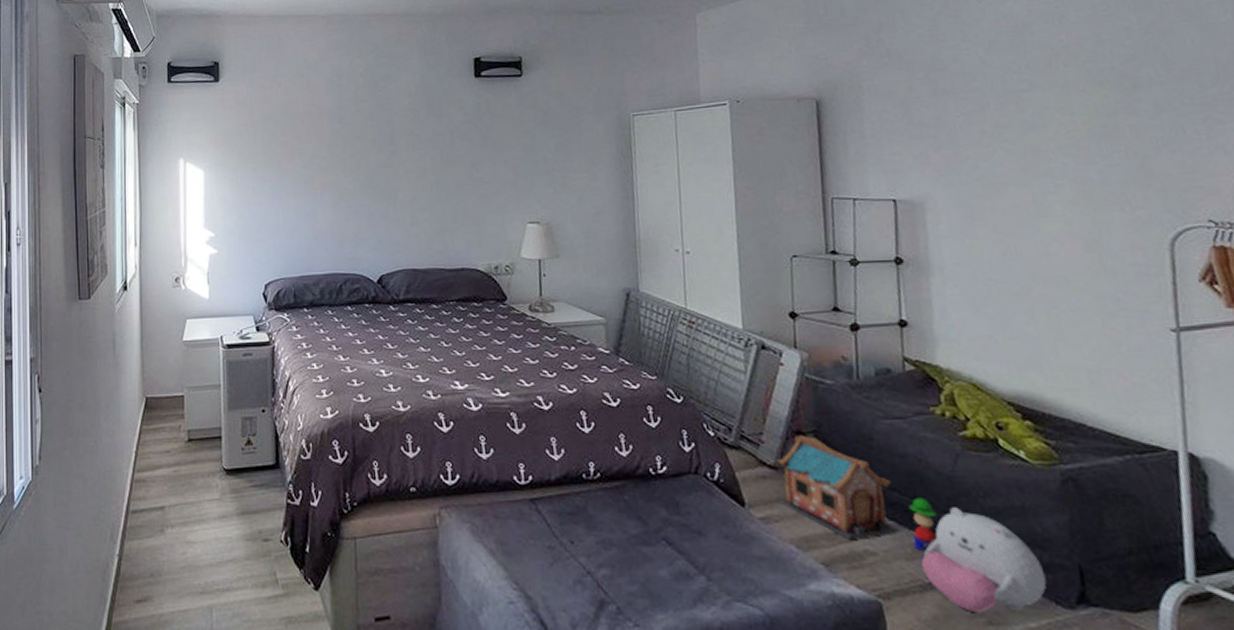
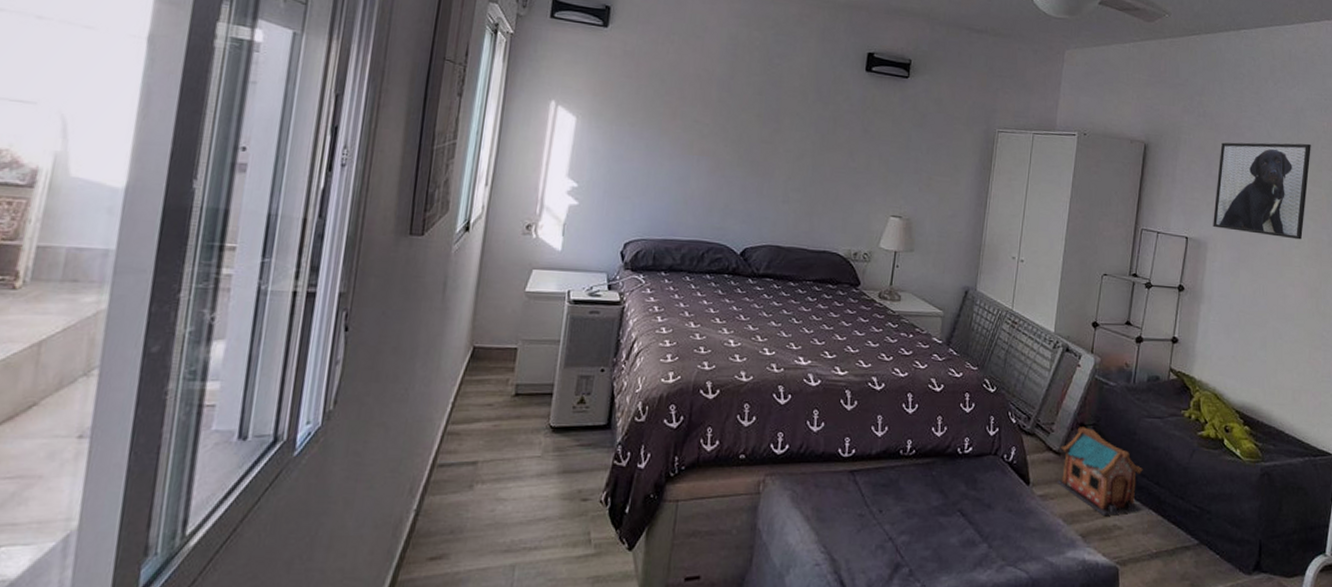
stacking toy: present [909,497,937,551] -> none [1150,483,1171,526]
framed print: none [918,64,1060,184] -> present [1213,142,1311,240]
plush toy: present [921,507,1047,612] -> none [1153,492,1237,576]

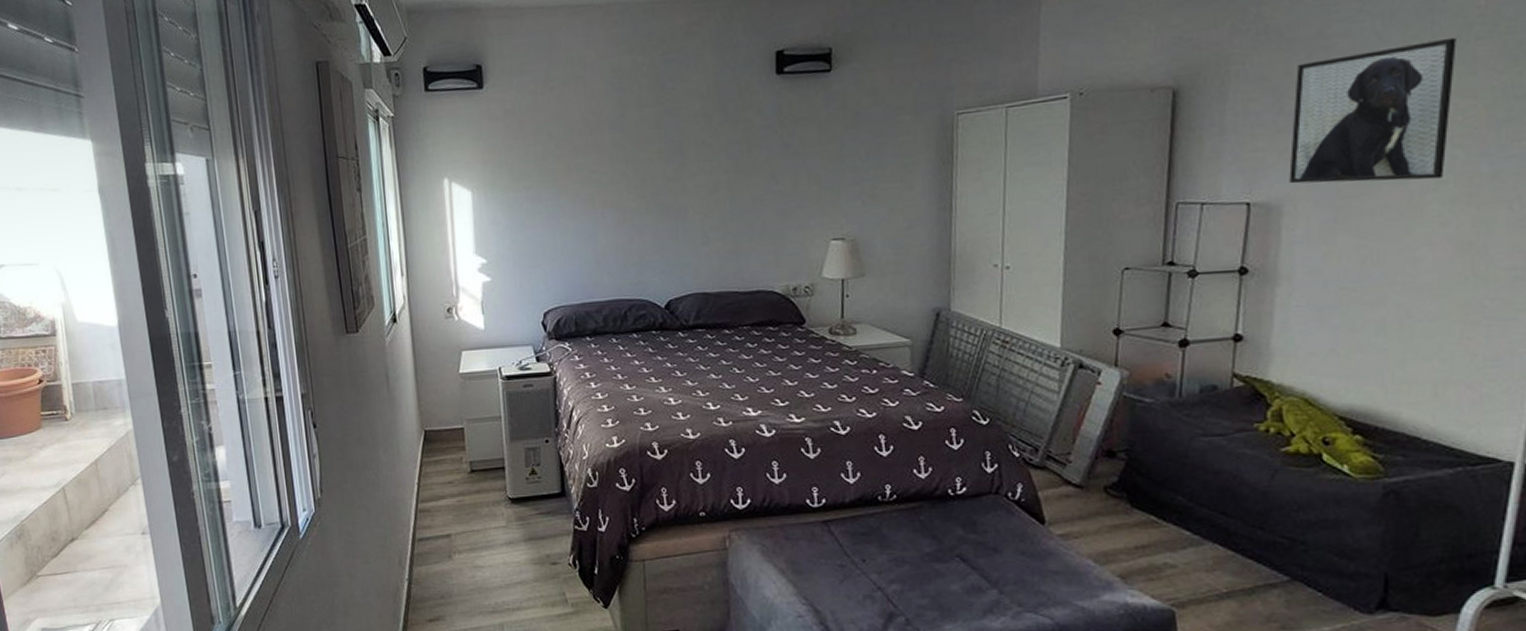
toy house: present [1057,427,1143,516] -> none [1081,454,1201,553]

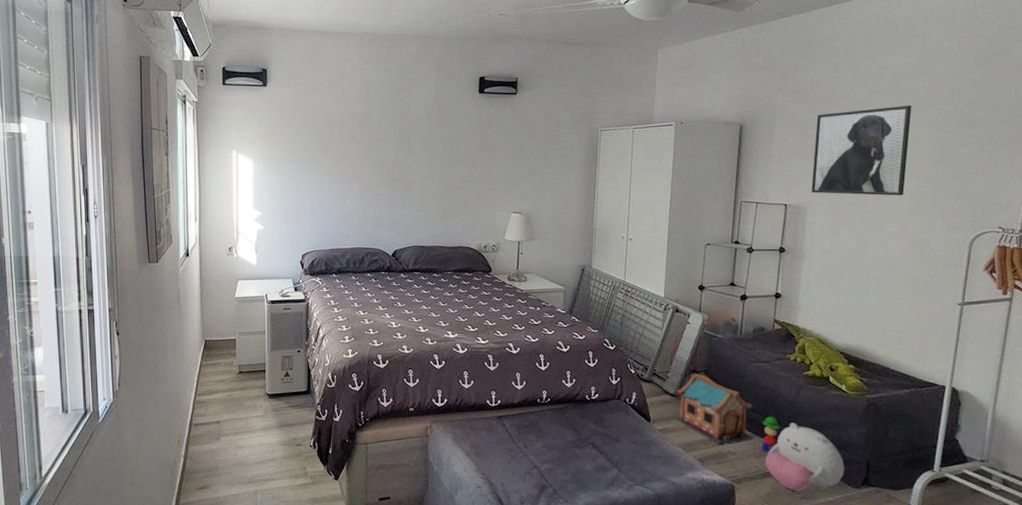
toy house: none [1081,454,1201,553] -> present [674,373,753,444]
stacking toy: none [1216,512,1244,563] -> present [762,416,780,451]
plush toy: none [1222,521,1349,618] -> present [765,423,845,491]

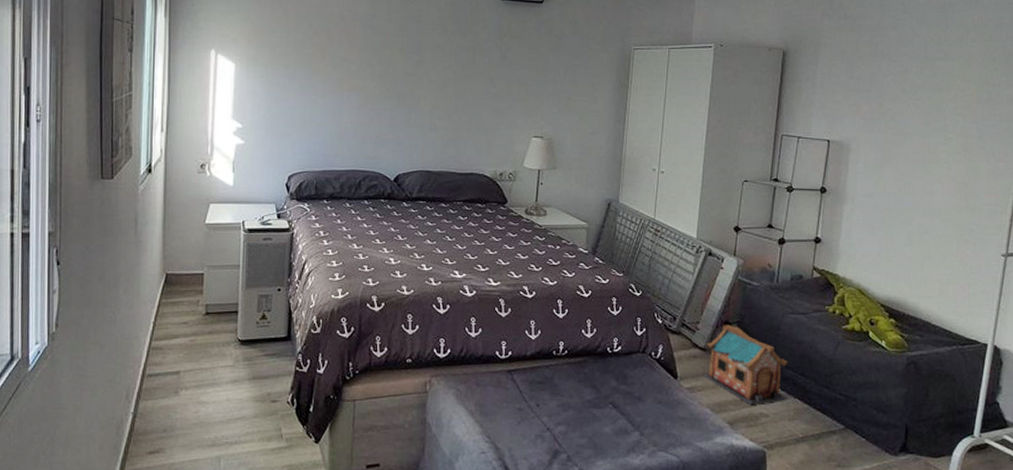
stacking toy: present [762,416,780,451] -> none [796,374,816,413]
plush toy: present [765,423,845,491] -> none [799,382,883,458]
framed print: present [811,105,912,196] -> none [855,38,960,136]

